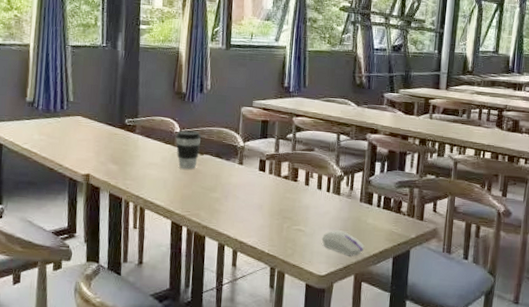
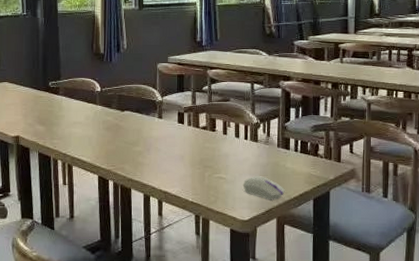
coffee cup: present [176,130,202,170] -> none [97,89,122,126]

